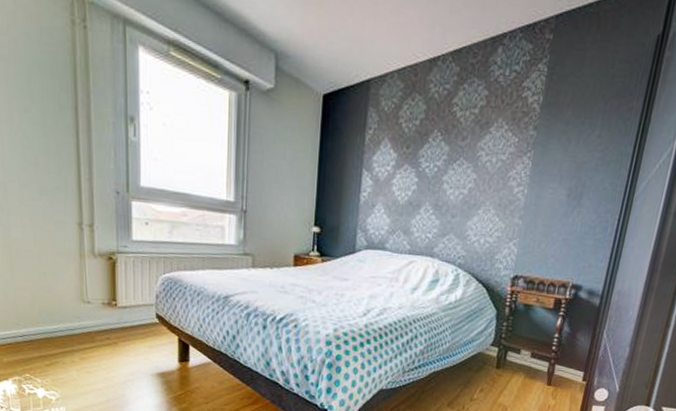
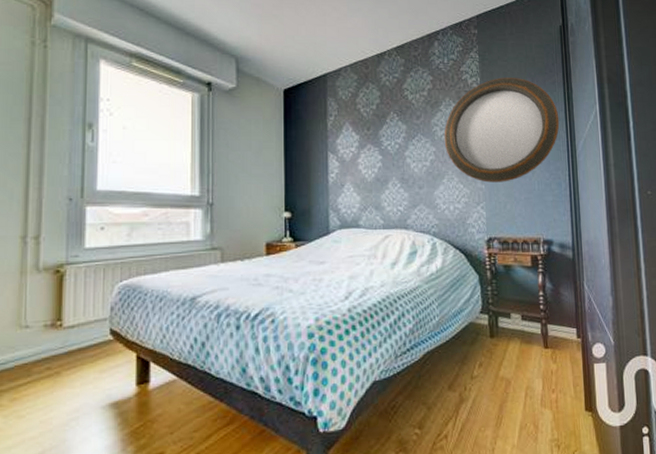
home mirror: none [487,98,626,220] -> present [444,78,560,183]

